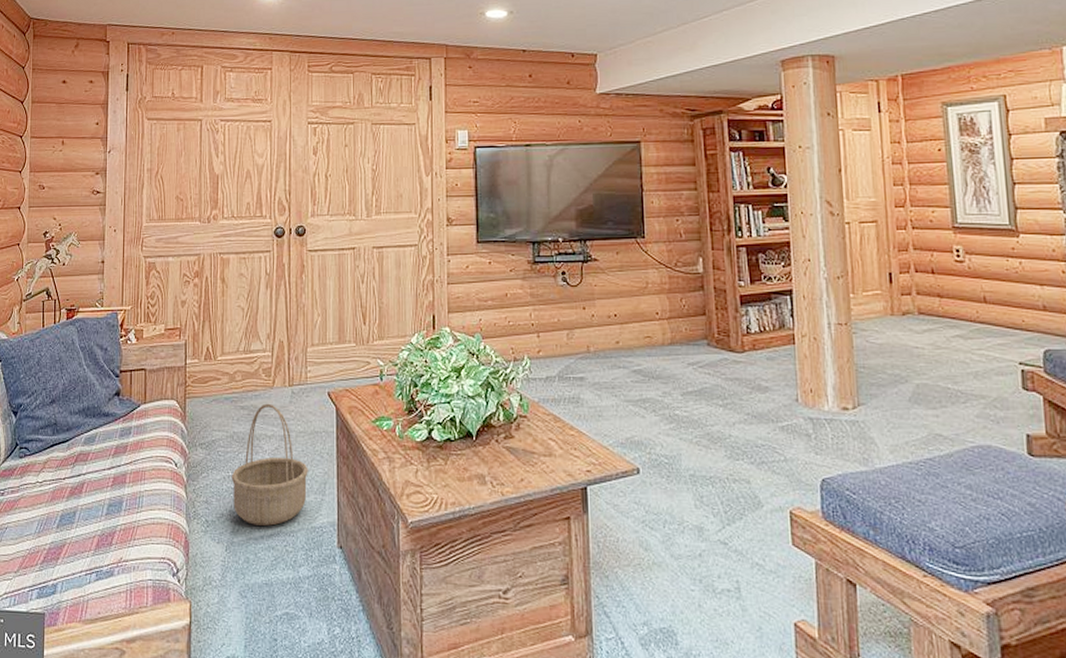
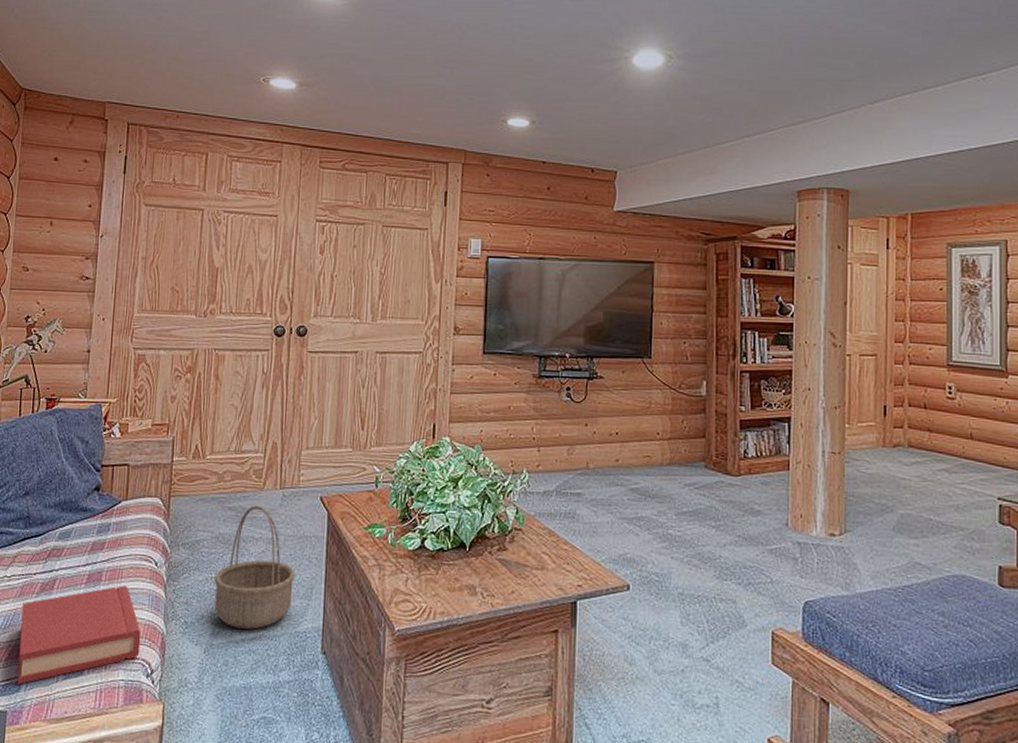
hardback book: none [53,487,165,586] -> present [17,585,141,684]

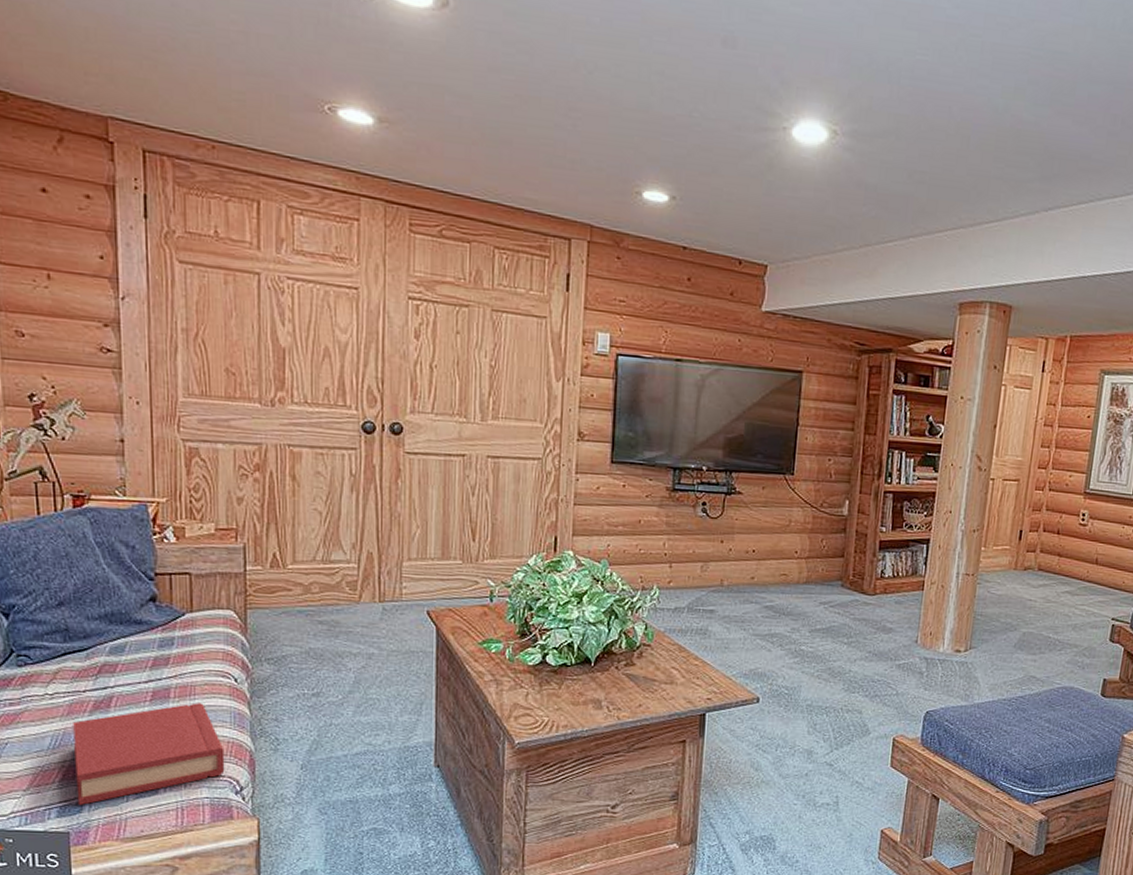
basket: present [214,505,295,629] -> none [307,619,402,745]

